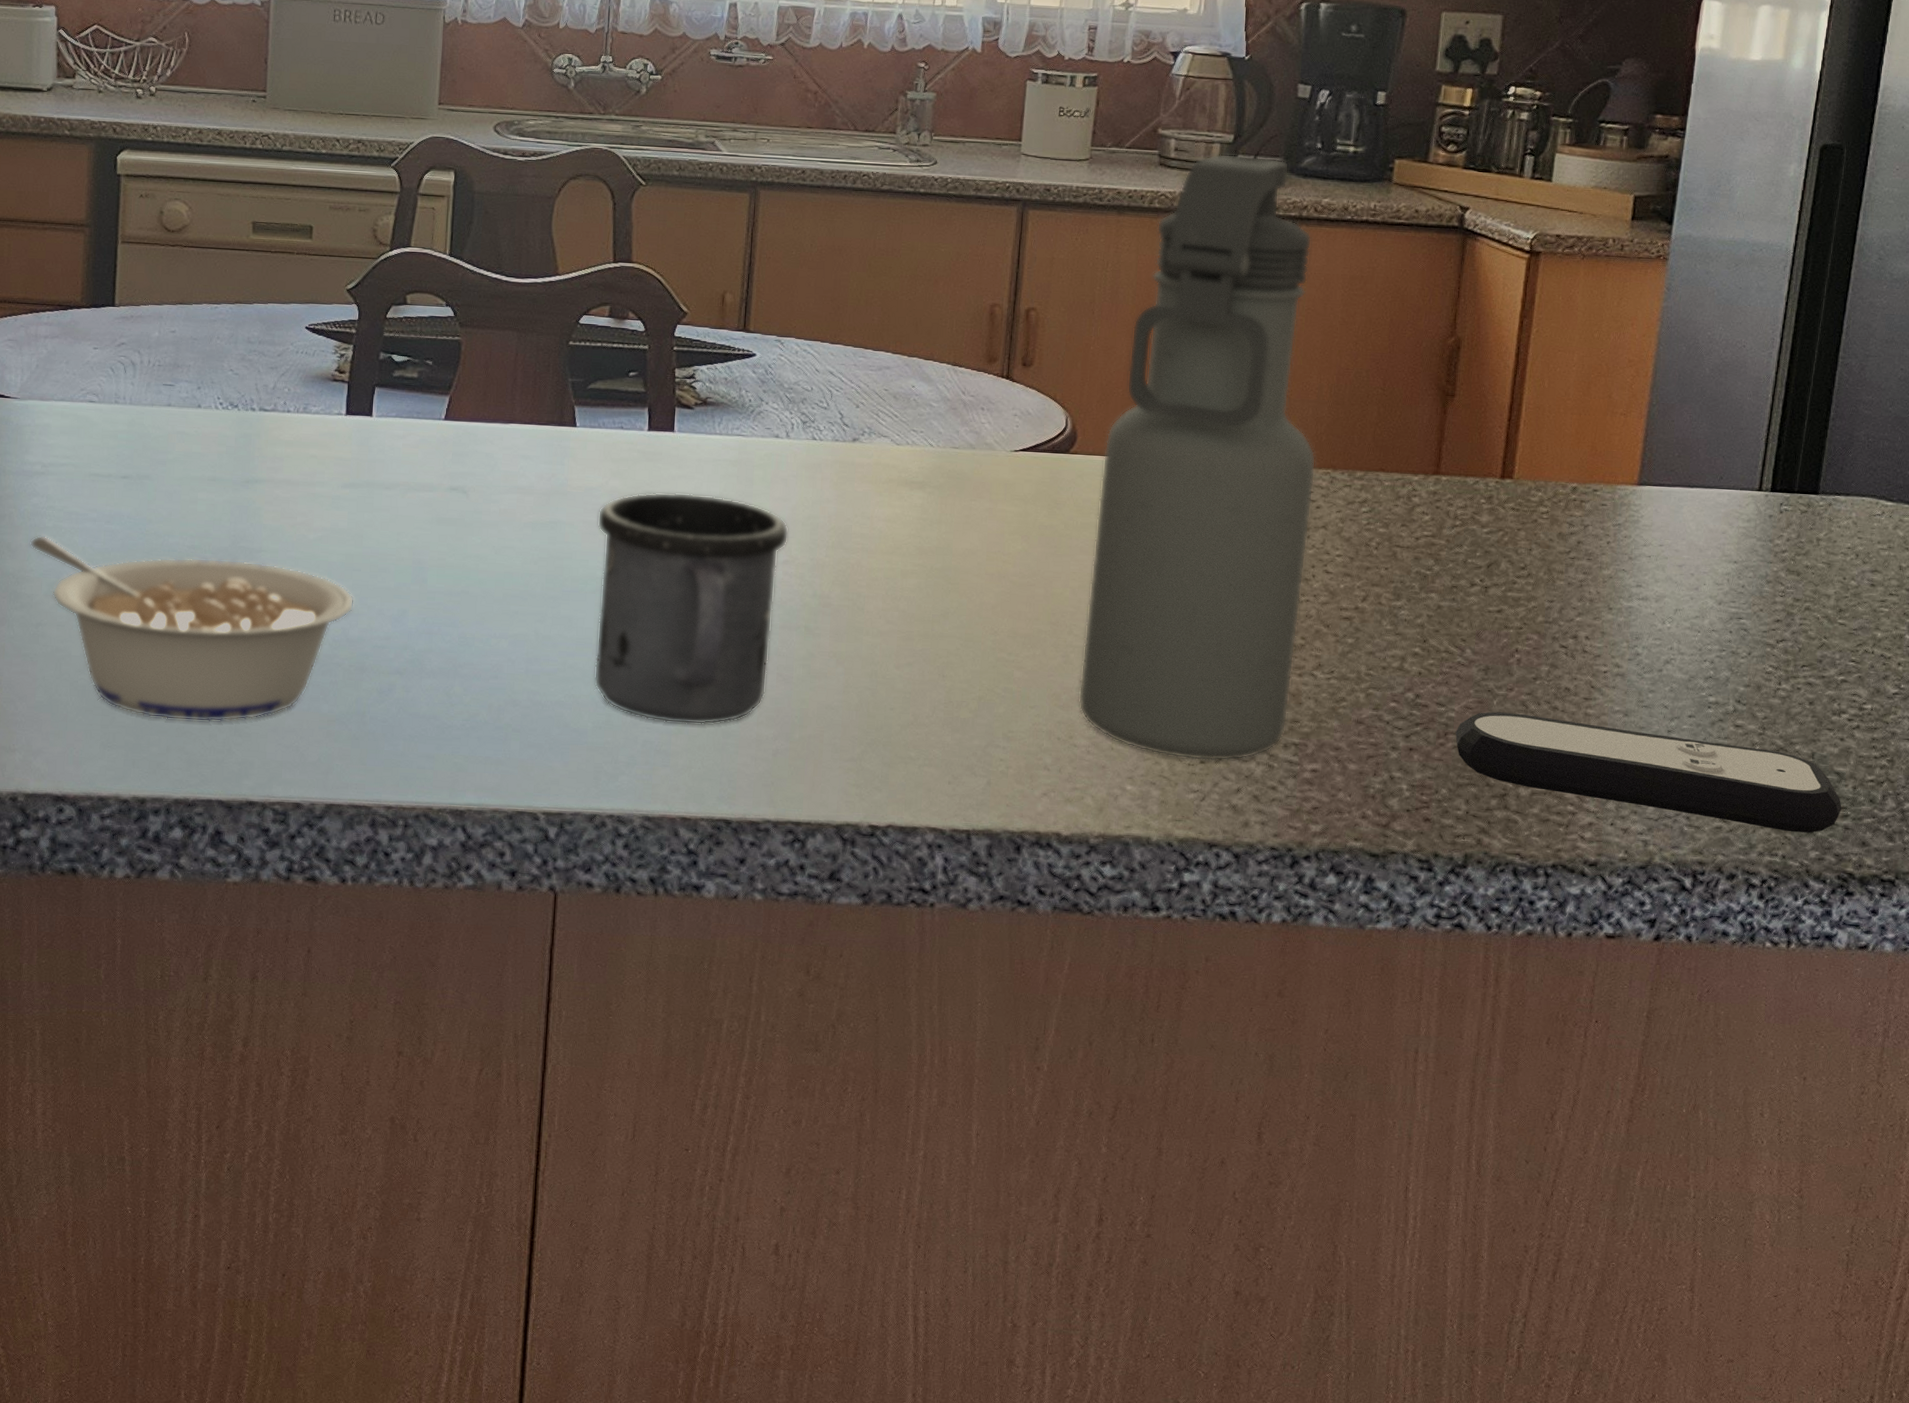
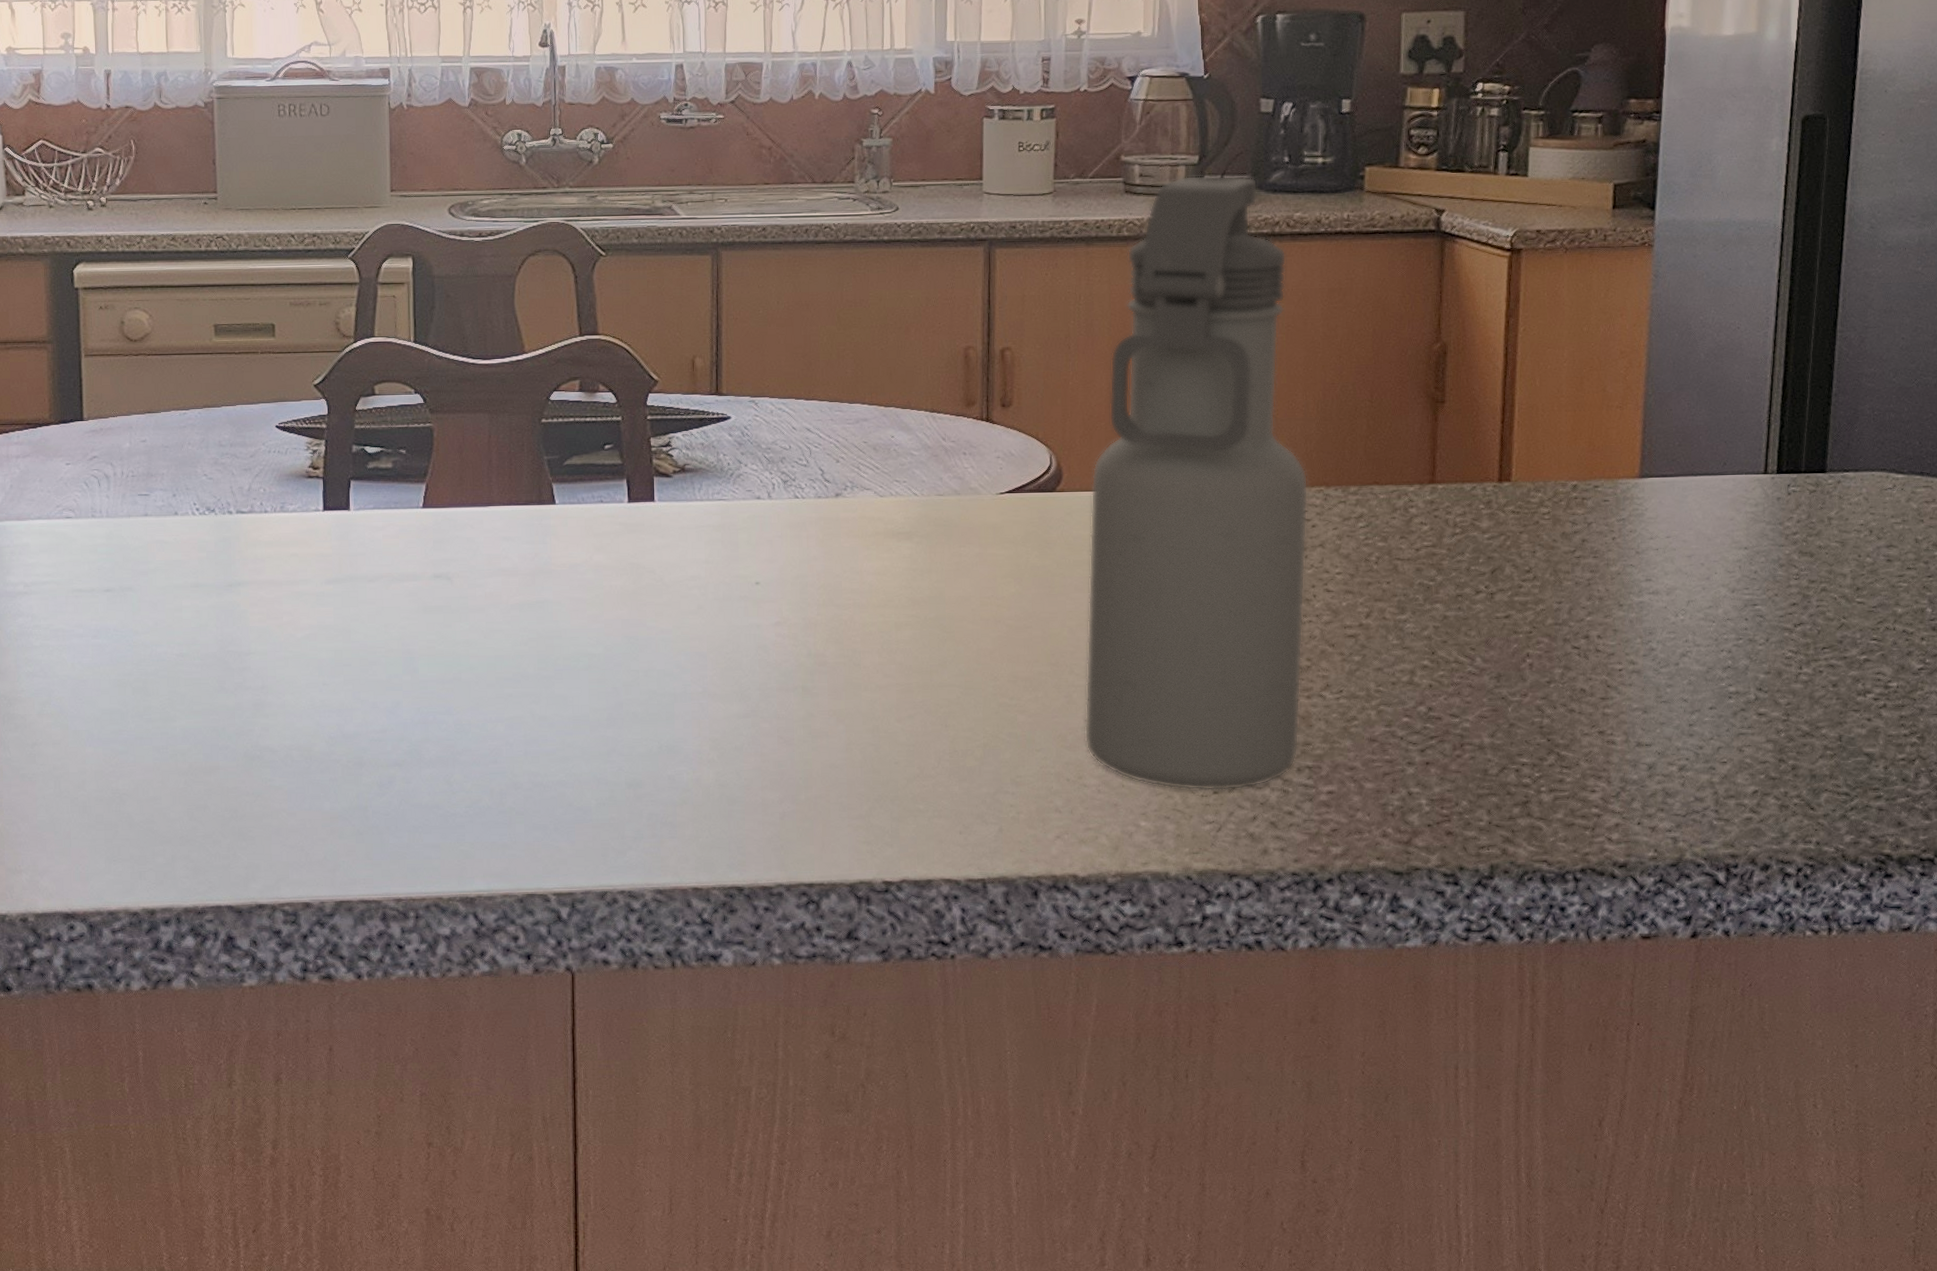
legume: present [30,534,354,722] -> none [19,654,347,829]
mug: present [594,492,789,725] -> none [584,562,778,794]
remote control: present [1455,712,1842,833] -> none [1472,718,1874,818]

